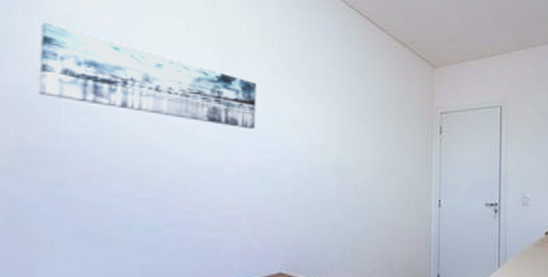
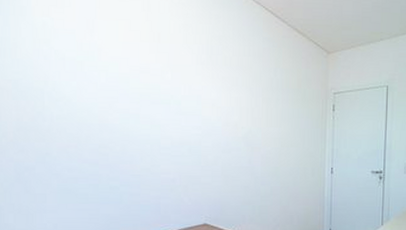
wall art: present [38,21,257,130] -> none [27,29,184,110]

